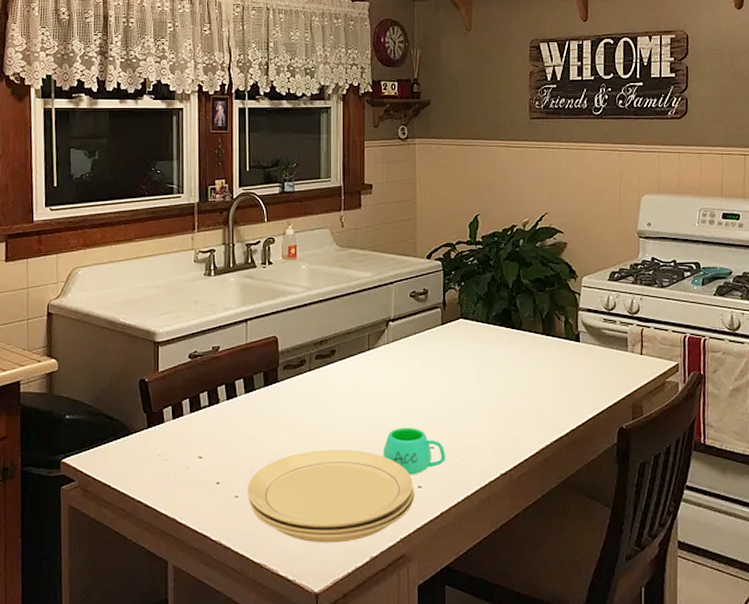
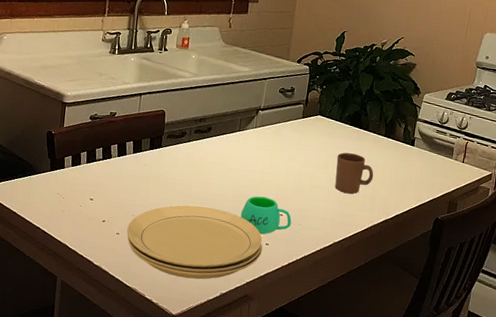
mug: none [489,360,537,410] -> present [335,152,374,194]

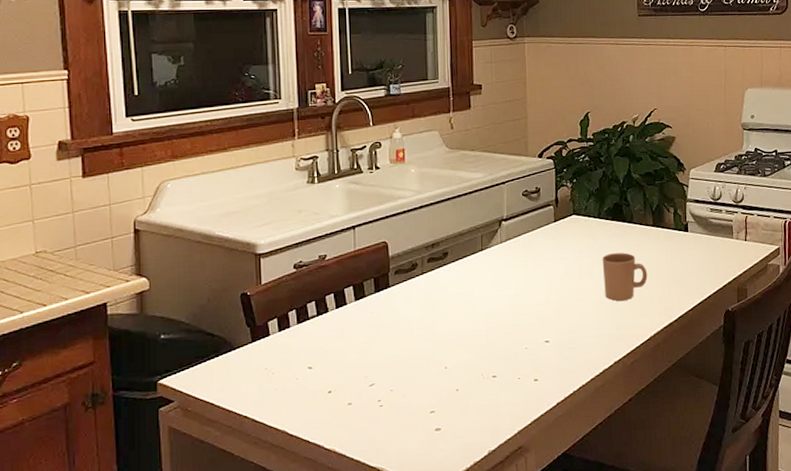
plate: present [127,205,263,280] -> none [361,349,532,442]
mug: present [240,196,291,235] -> none [498,323,561,370]

